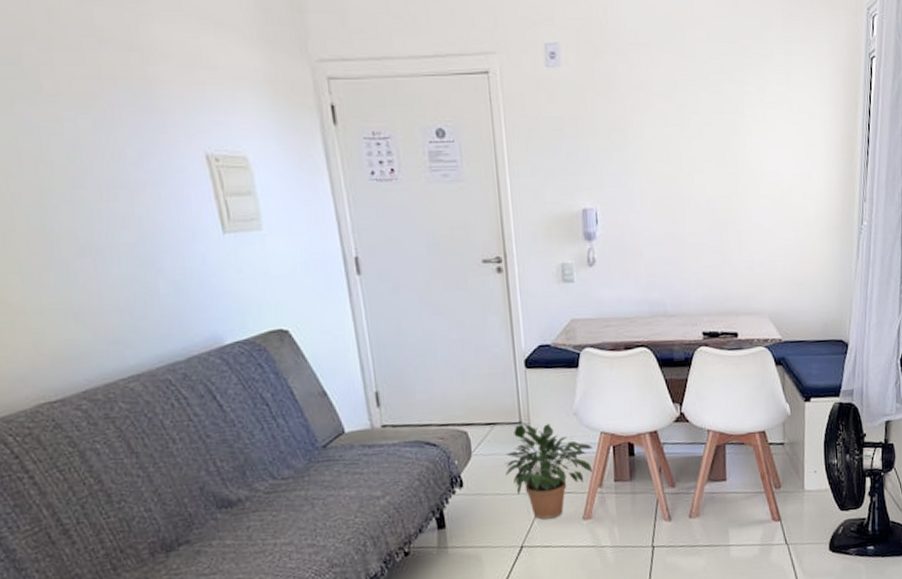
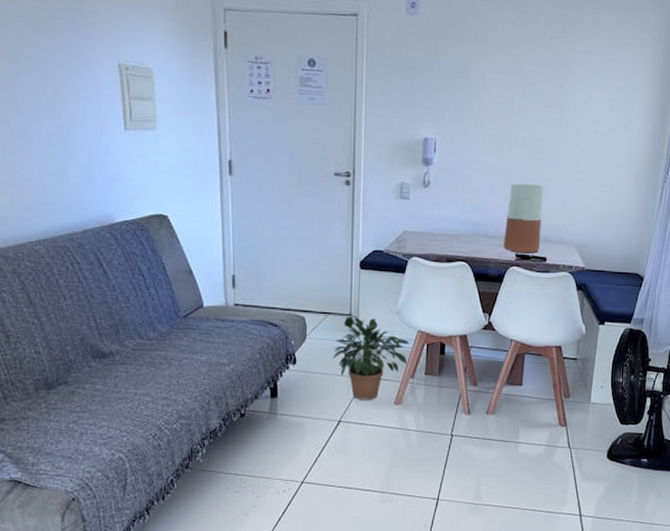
vase: none [687,250,729,331] -> present [503,183,544,254]

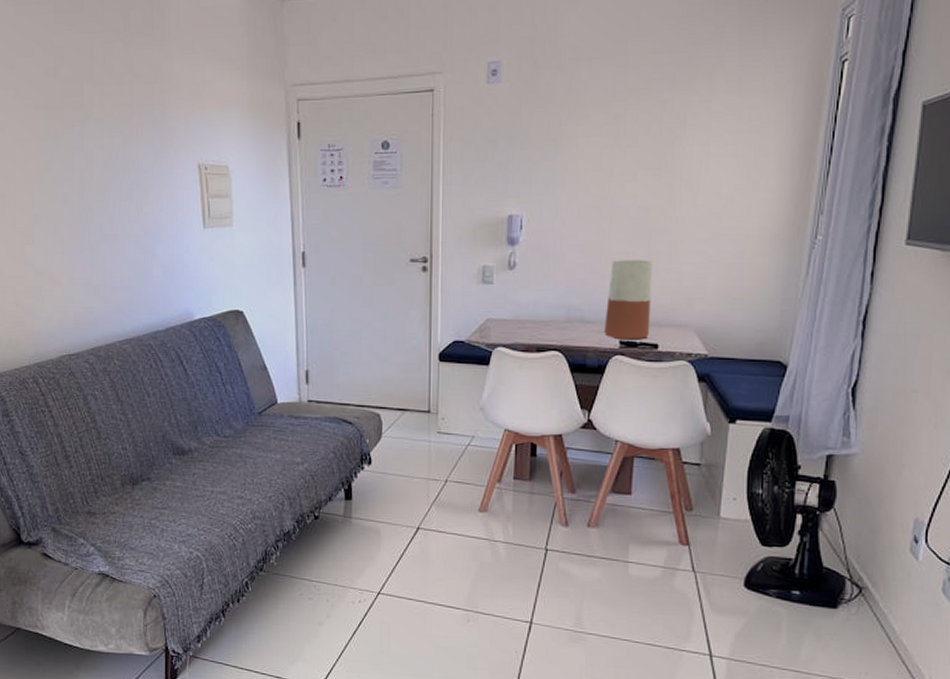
potted plant: present [333,316,410,400] -> none [410,412,496,506]

